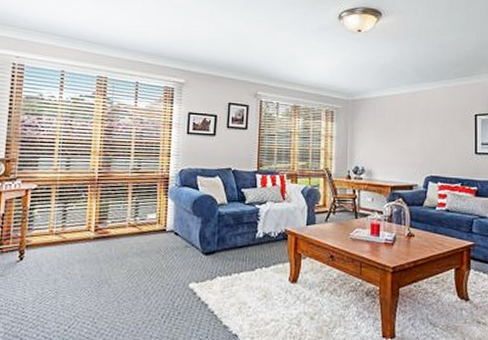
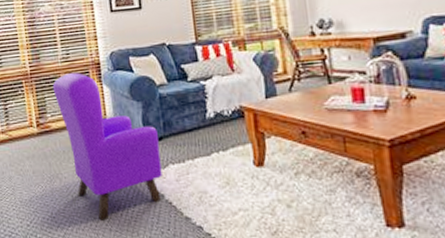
armchair: none [118,184,211,327] -> present [52,73,163,221]

